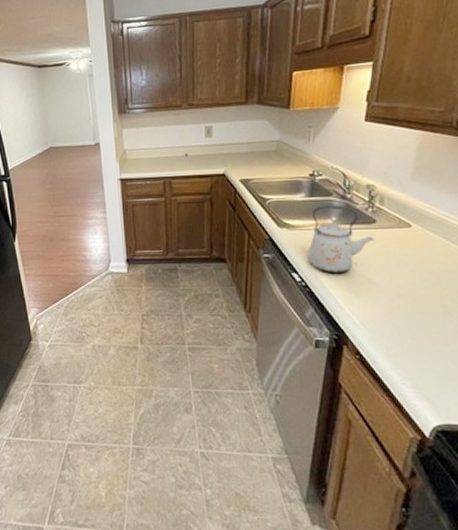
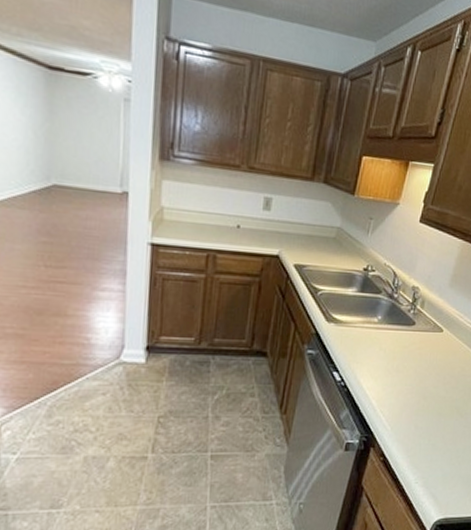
kettle: present [307,205,374,274] -> none [349,303,411,374]

